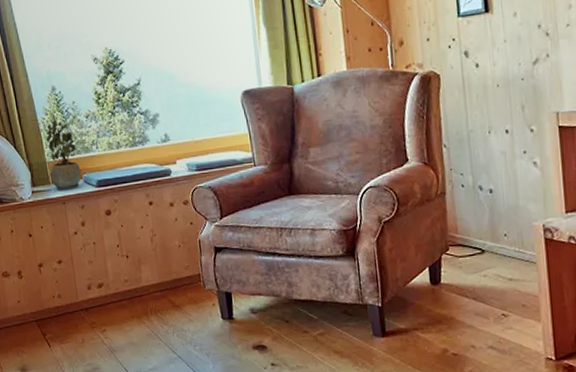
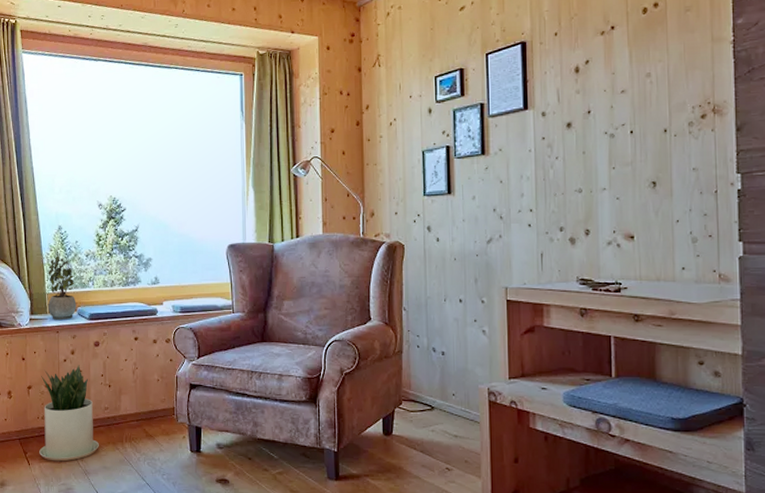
planter: none [52,237,123,341] -> present [39,365,99,462]

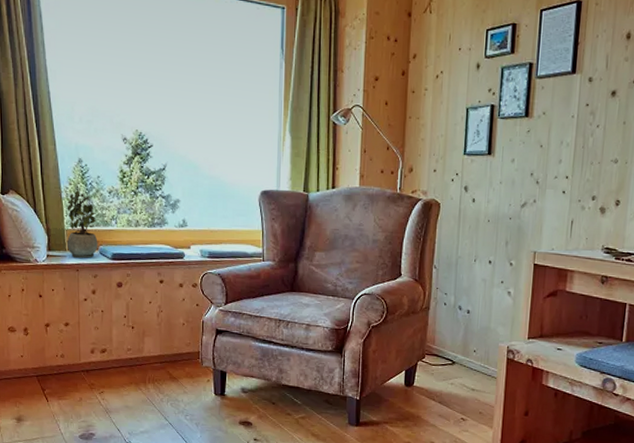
planter: present [39,365,99,462] -> none [58,305,121,400]

